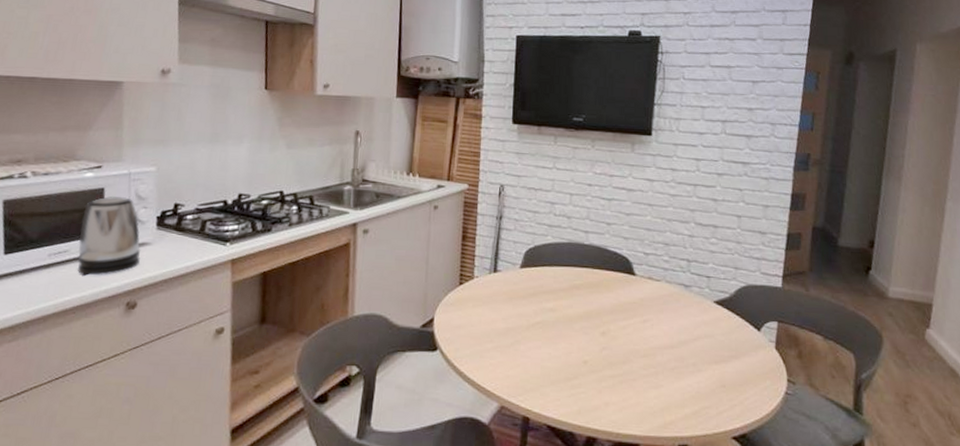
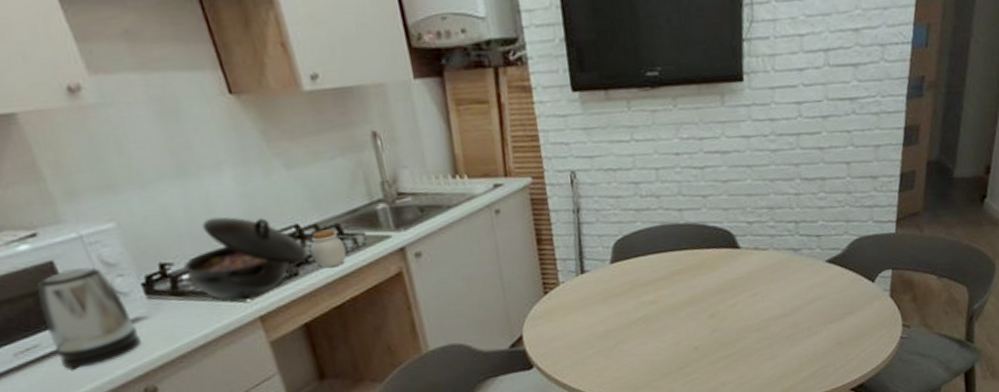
cooking pot: none [191,175,283,242] -> present [183,216,308,300]
jar: none [285,198,313,230] -> present [309,229,347,269]

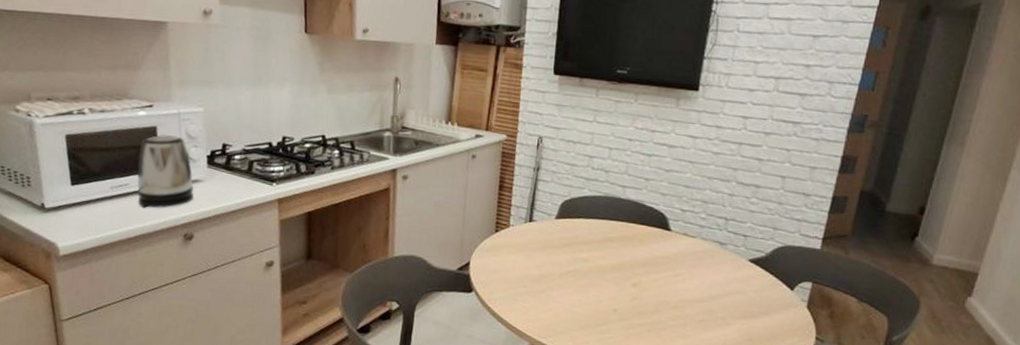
cooking pot: present [183,216,308,300] -> none [238,118,326,182]
jar: present [309,229,347,269] -> none [327,143,354,173]

